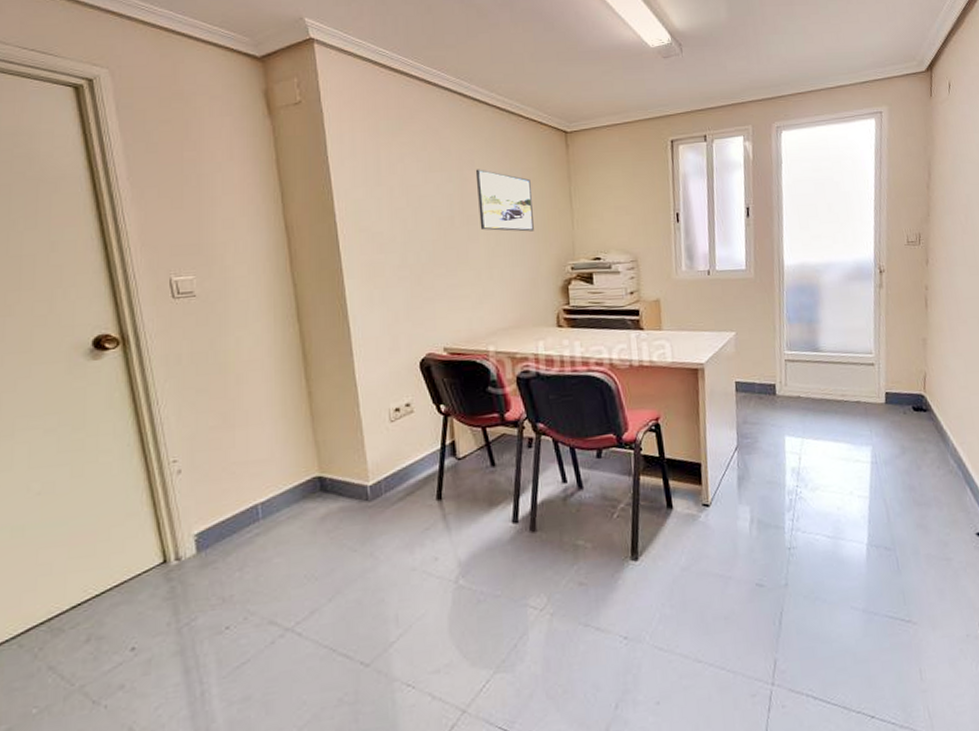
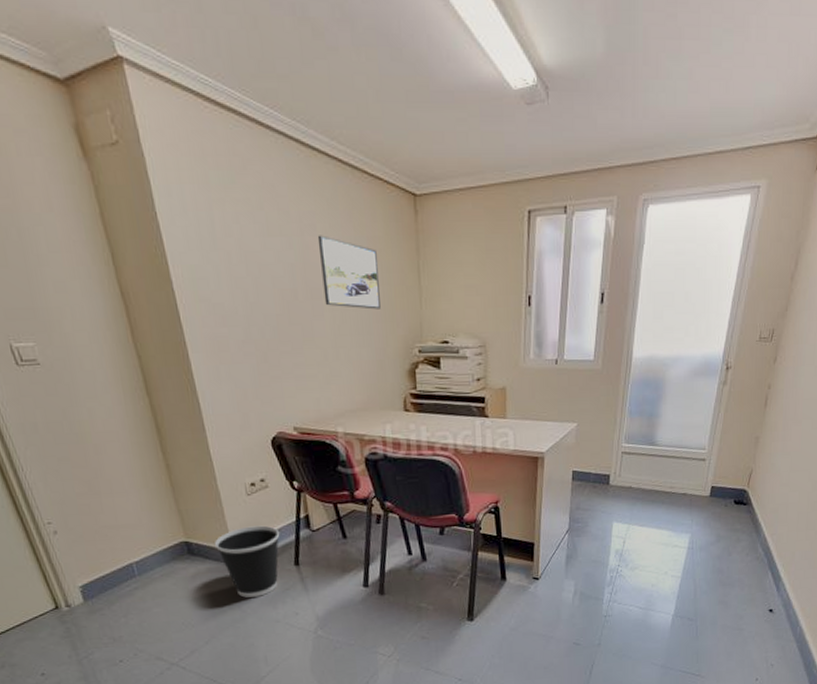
wastebasket: none [351,454,423,541] -> present [215,525,280,598]

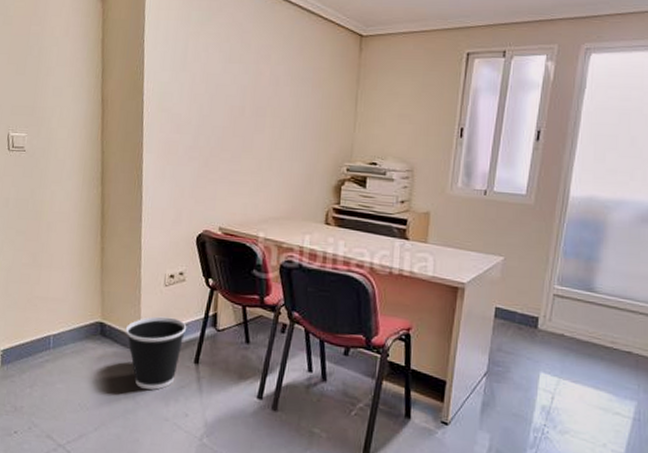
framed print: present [317,235,381,310] -> none [267,64,320,129]

